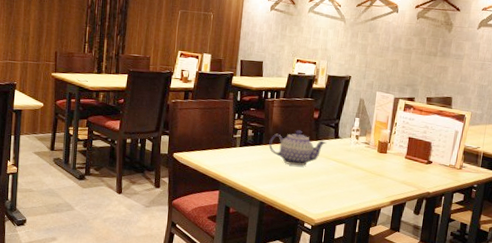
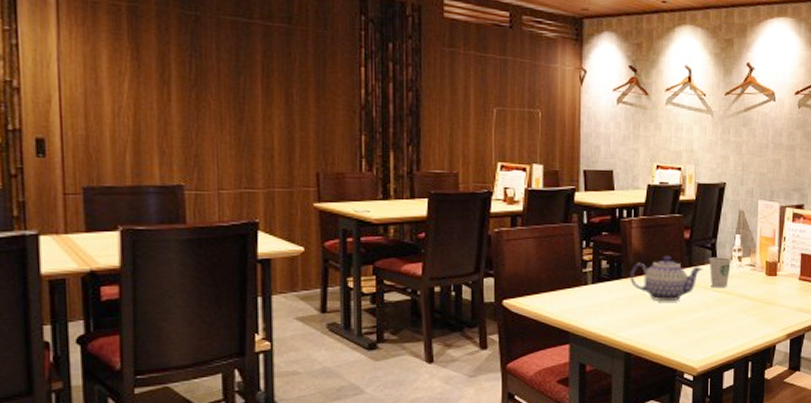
dixie cup: none [332,134,351,160] -> present [709,257,732,288]

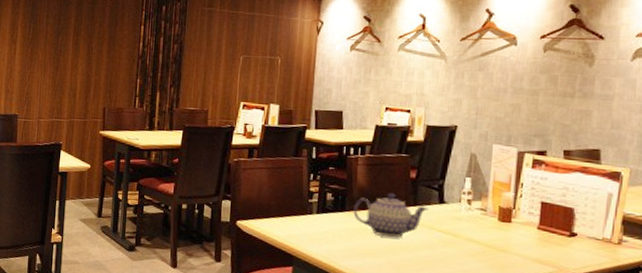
dixie cup: present [709,257,732,288] -> none [435,198,461,230]

